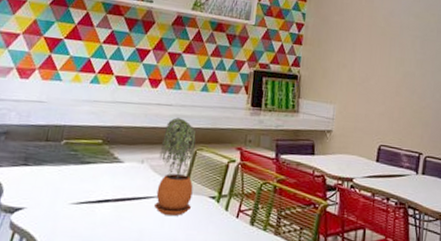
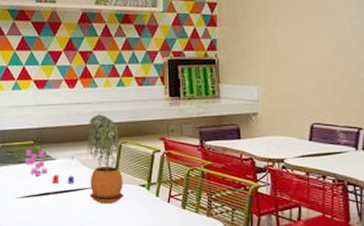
toy blocks: none [87,148,141,191] -> present [24,149,75,184]

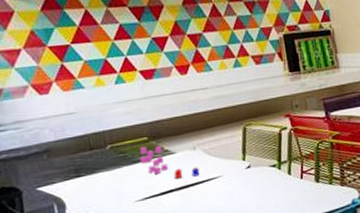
potted plant: present [87,114,123,203] -> none [207,98,255,192]

